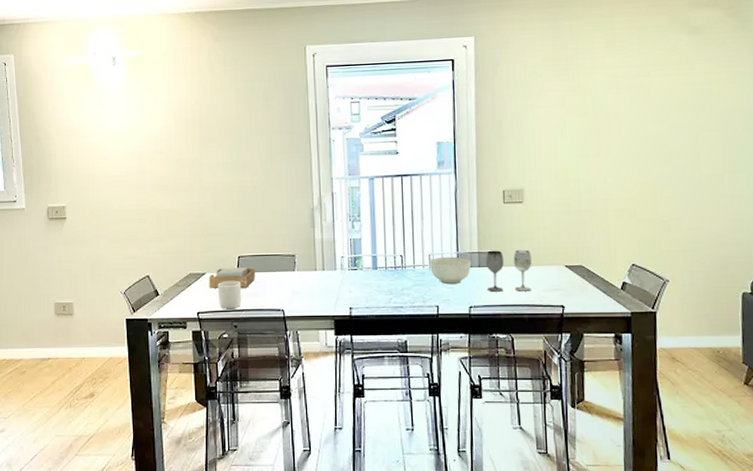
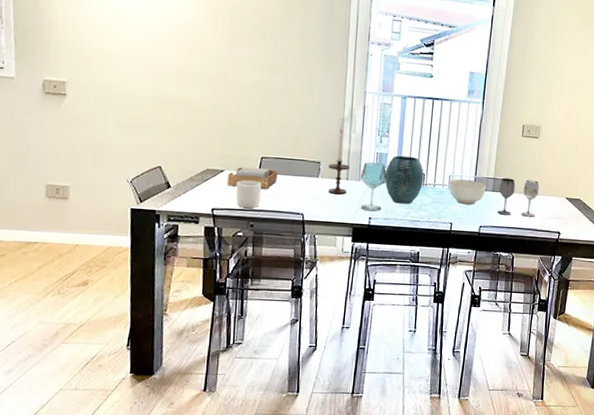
candlestick: none [303,218,325,286] -> present [328,128,351,195]
wine glass: none [336,249,364,301] -> present [360,161,387,212]
vase: none [361,239,402,290] -> present [385,155,424,204]

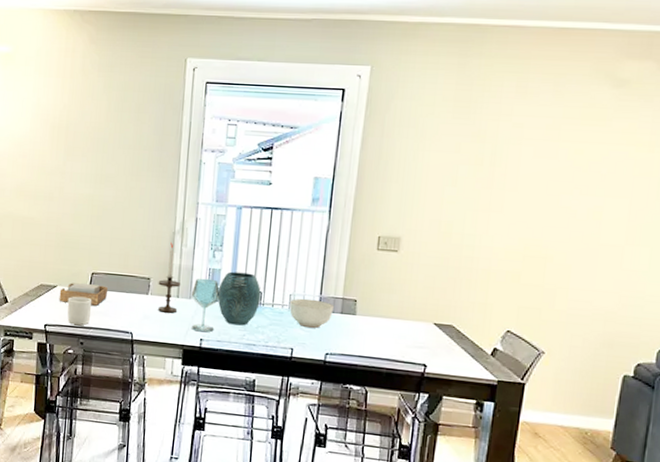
wineglass: present [498,177,539,217] -> none [347,297,399,345]

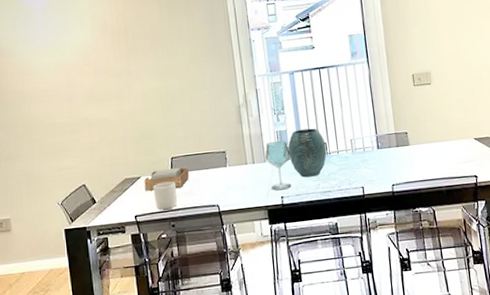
candlestick: present [158,242,181,313] -> none [233,115,255,180]
bowl: present [289,298,335,328] -> none [352,139,390,166]

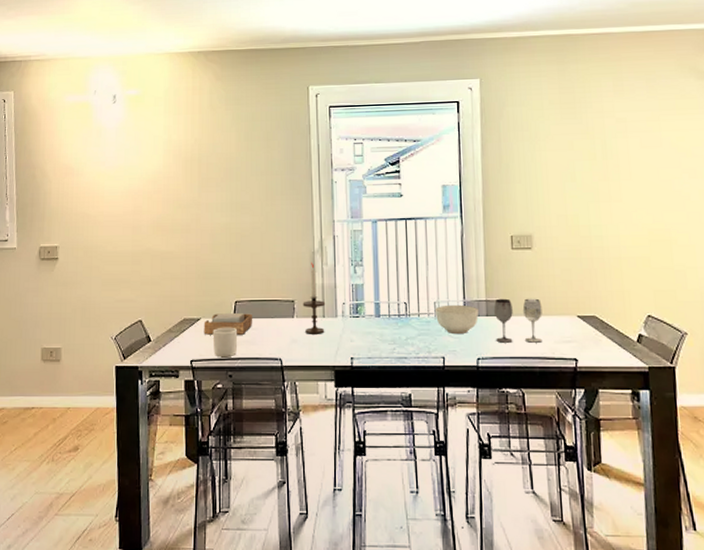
candlestick: none [233,115,255,180] -> present [302,262,326,334]
wine glass: present [265,140,292,191] -> none [337,295,366,350]
vase: present [287,128,327,178] -> none [363,285,406,339]
bowl: none [352,139,390,166] -> present [435,304,479,333]
wineglass: none [402,127,447,169] -> present [493,298,543,343]

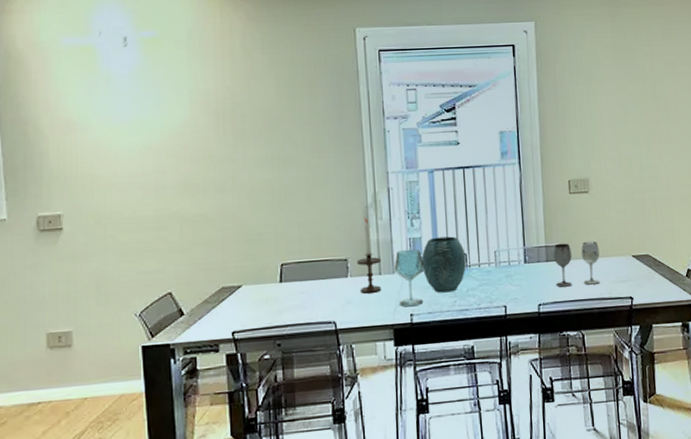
napkin holder: present [203,312,253,335] -> none [246,276,303,303]
mug: present [212,327,238,358] -> none [256,292,286,326]
wine glass: none [337,295,366,350] -> present [394,248,425,307]
vase: none [363,285,406,339] -> present [421,236,466,293]
bowl: present [435,304,479,333] -> none [496,252,539,282]

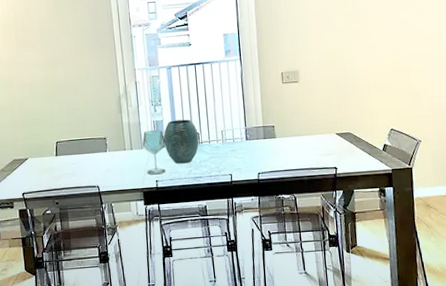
candlestick: present [356,217,382,294] -> none [113,105,133,165]
wineglass: present [553,241,600,287] -> none [269,121,309,159]

